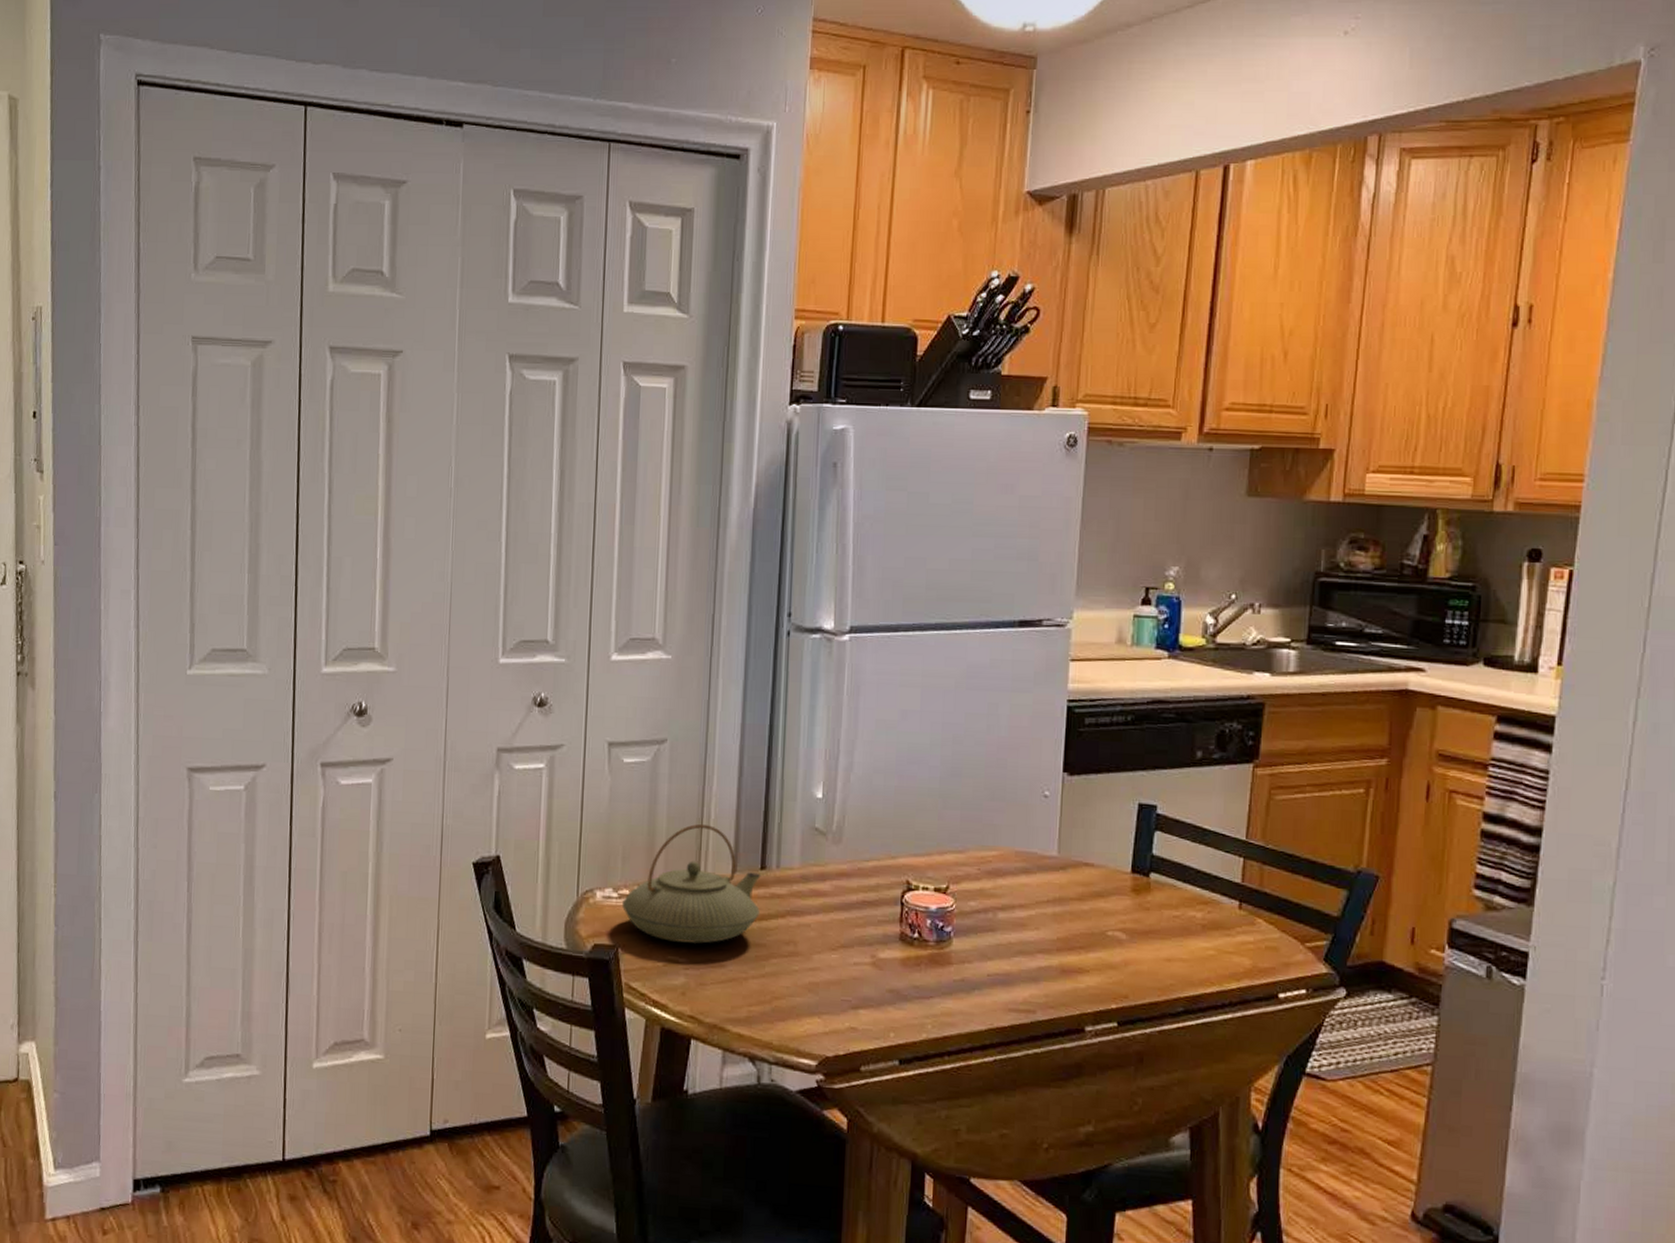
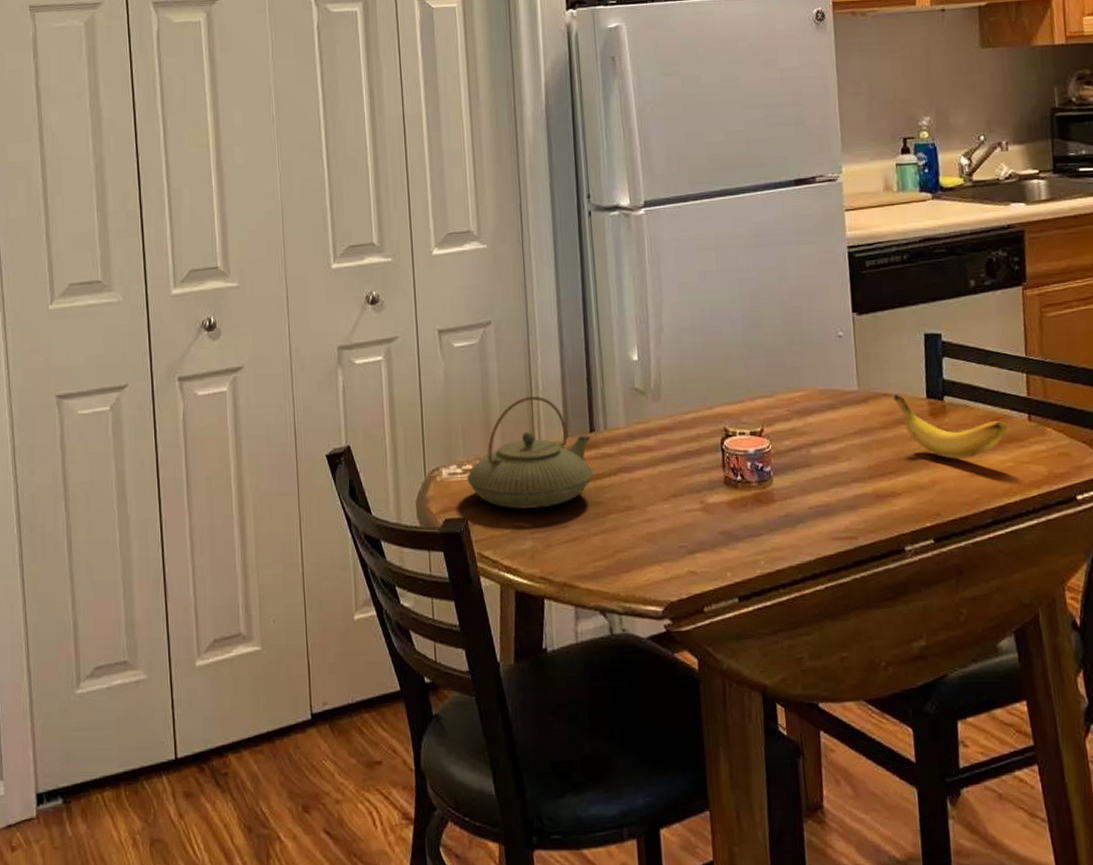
banana: none [1095,864,1215,941] -> present [893,394,1008,459]

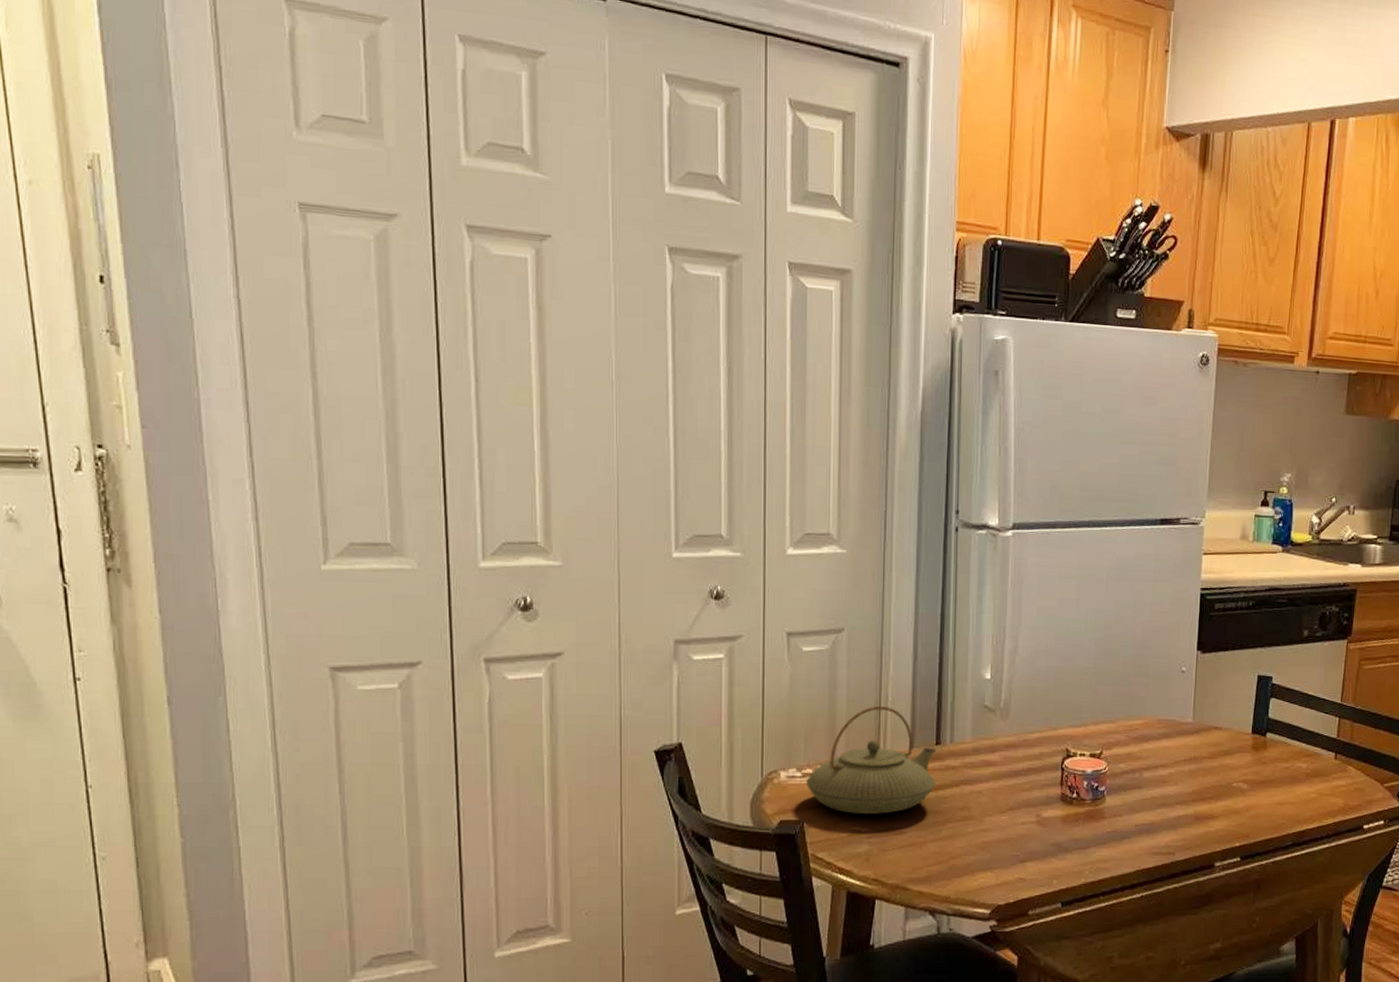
banana: present [893,394,1008,459] -> none [1223,728,1317,789]

